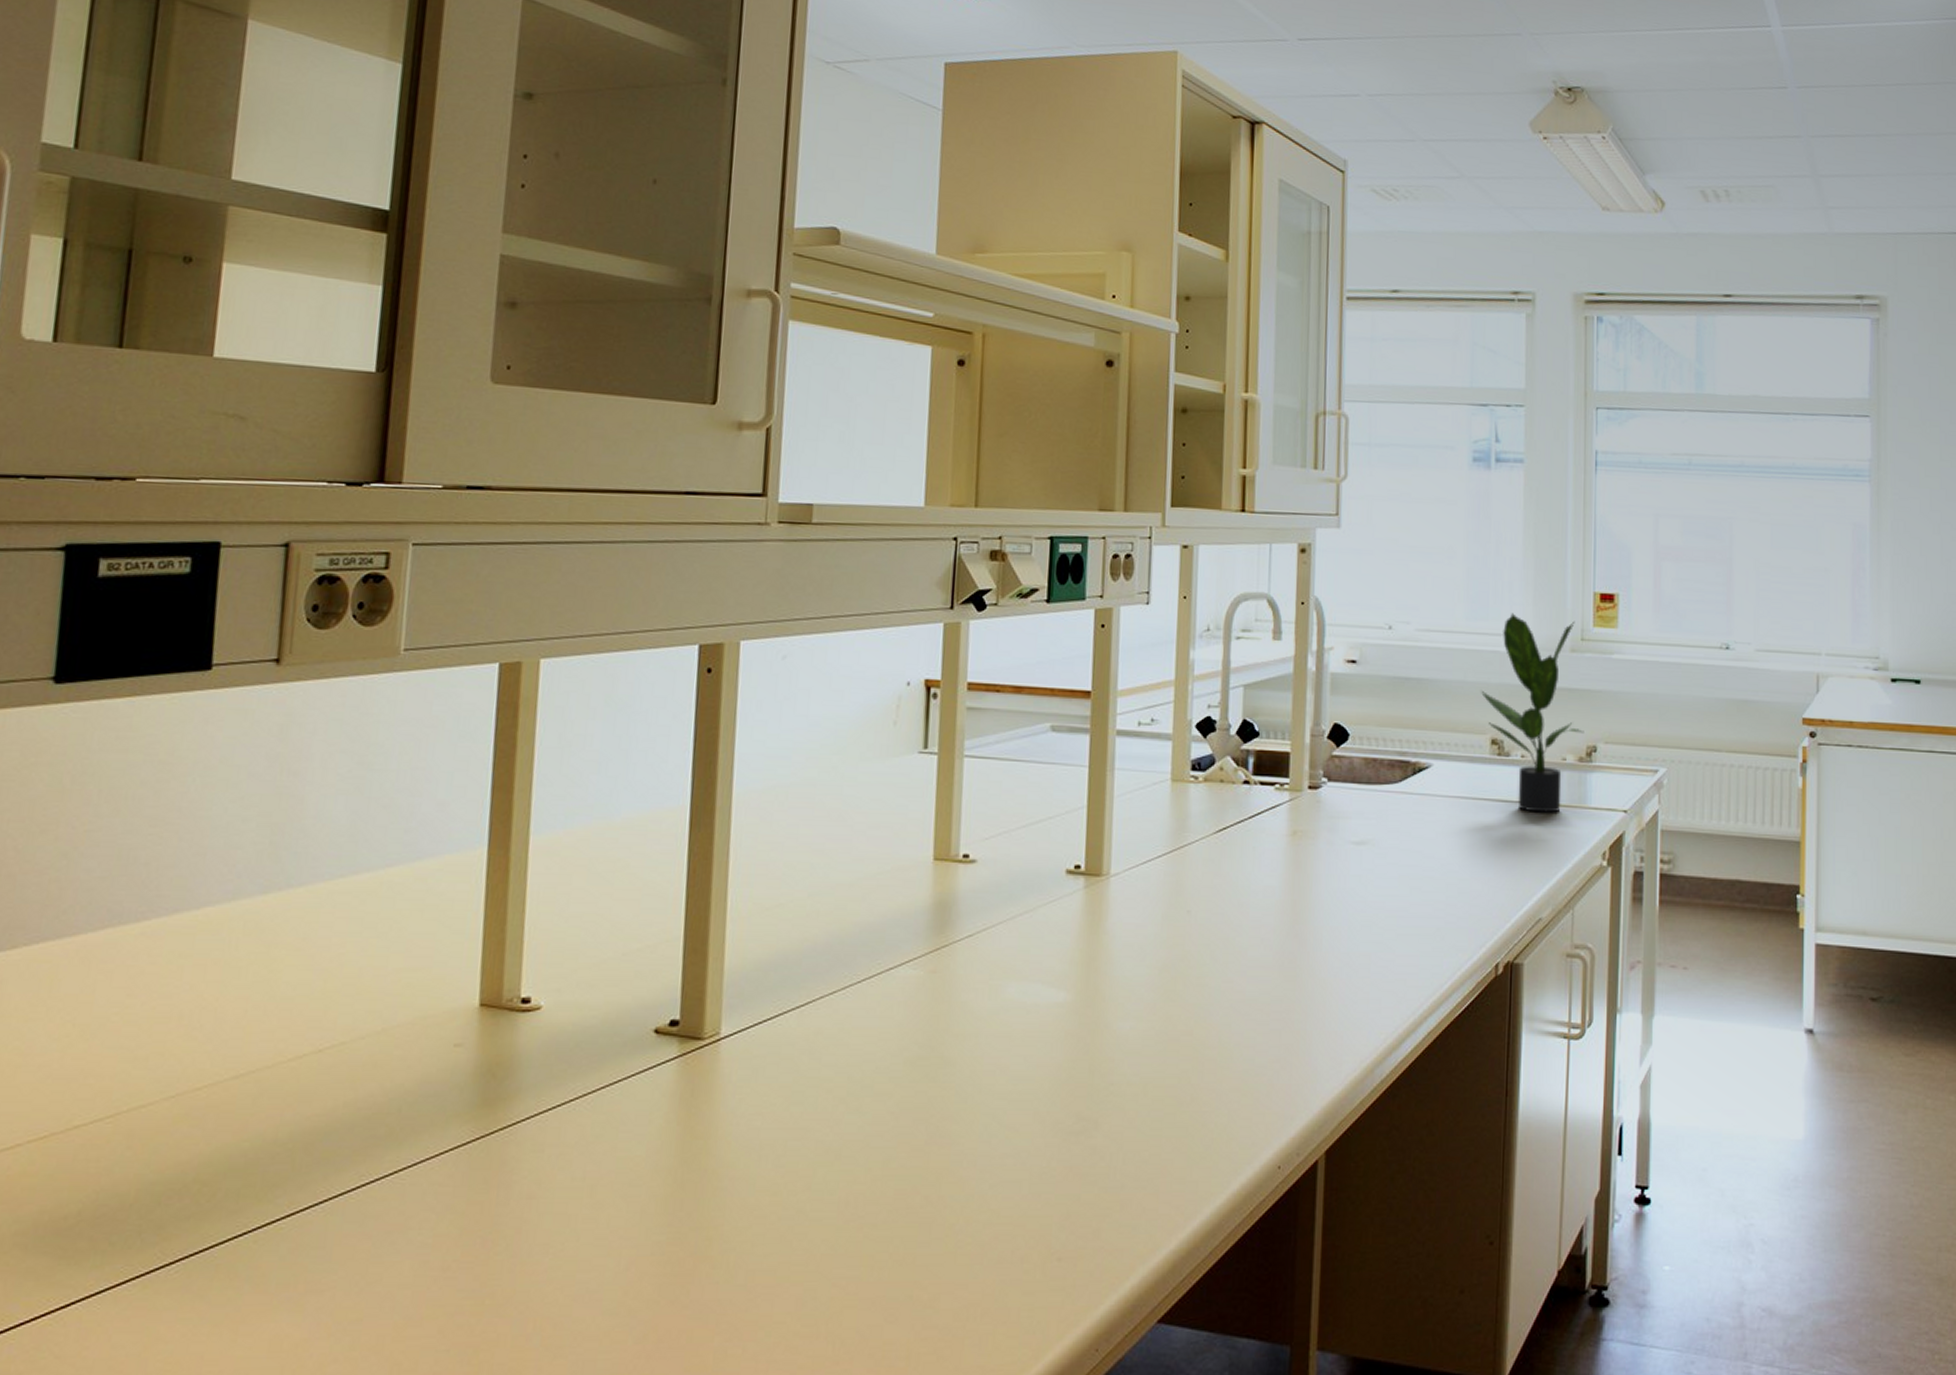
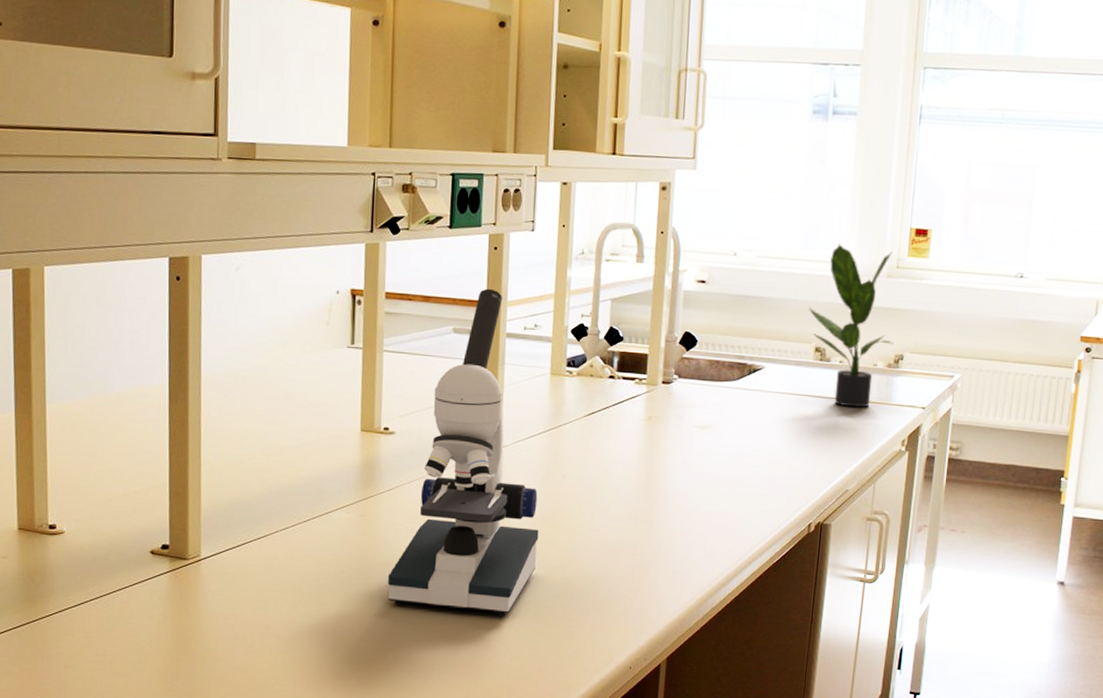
microscope: none [964,675,1159,1102] -> present [387,288,539,616]

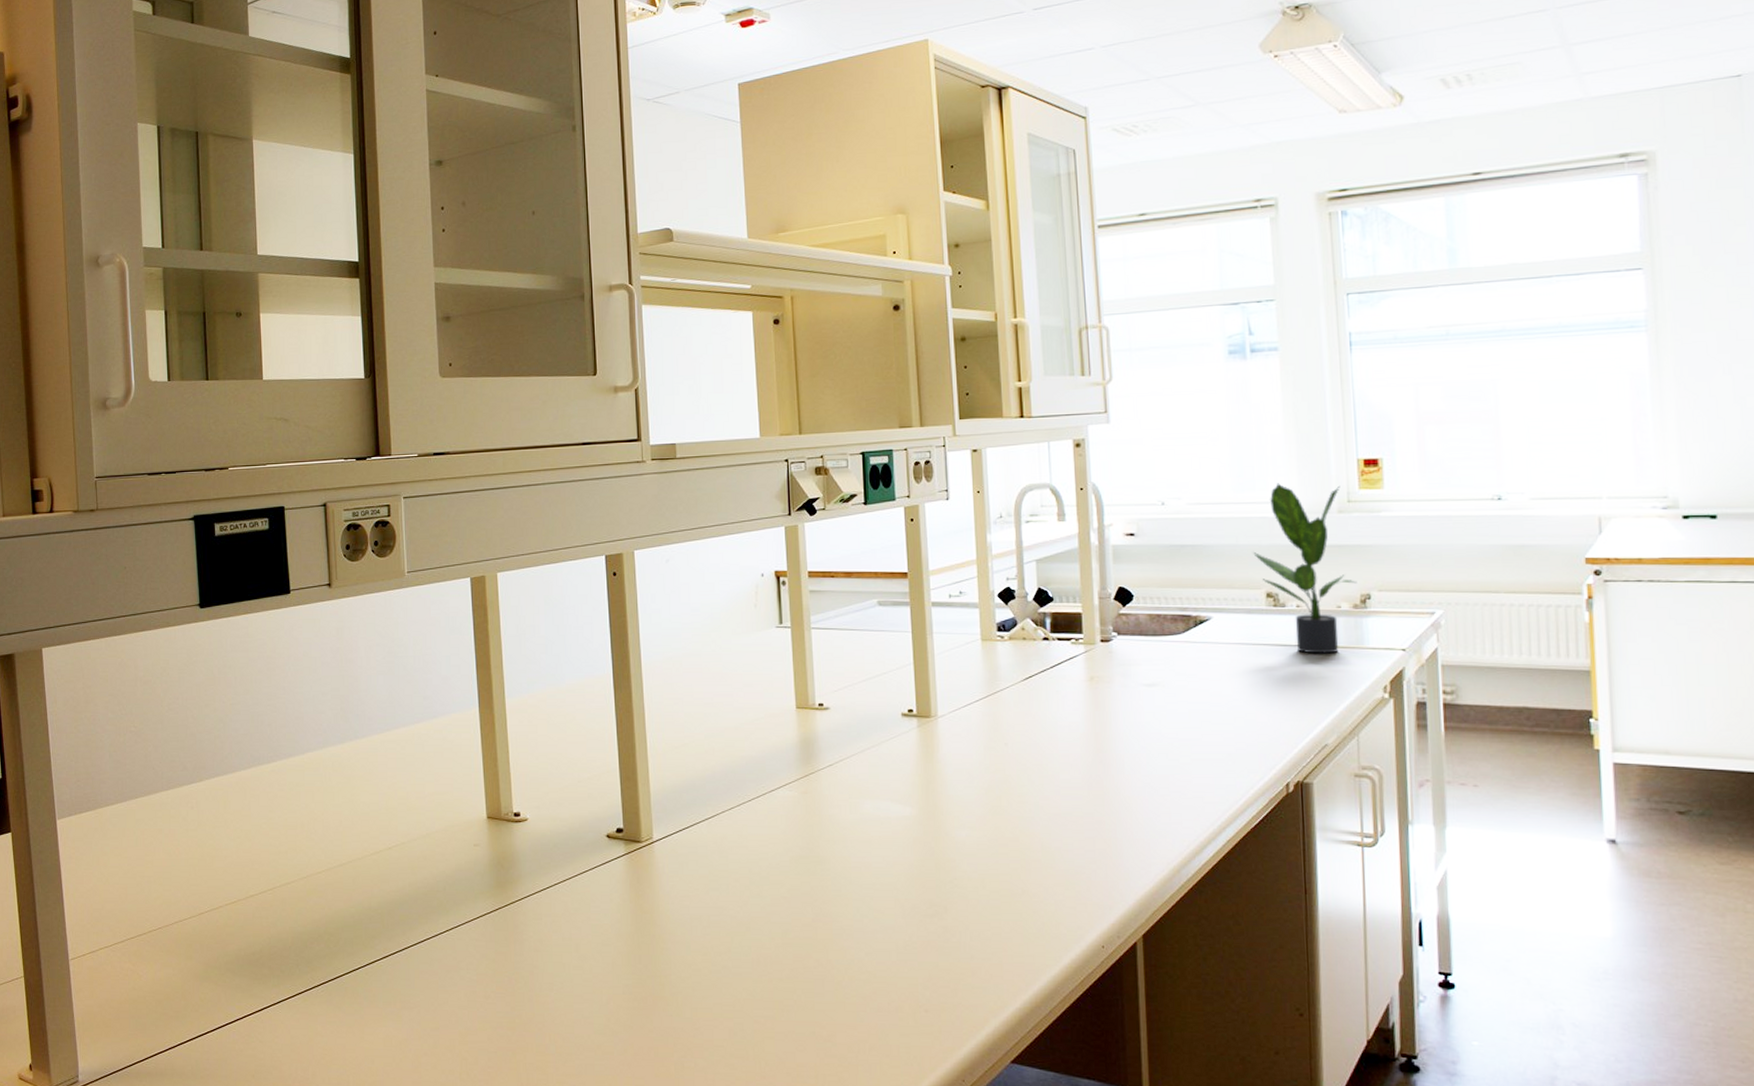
microscope: present [387,288,539,616] -> none [835,559,987,893]

